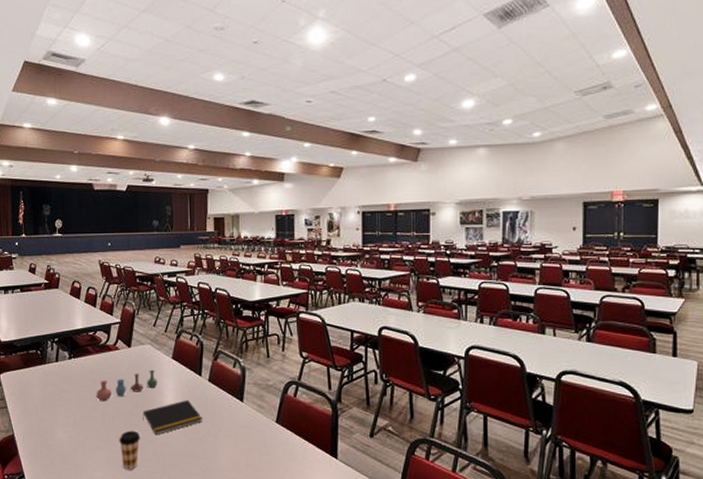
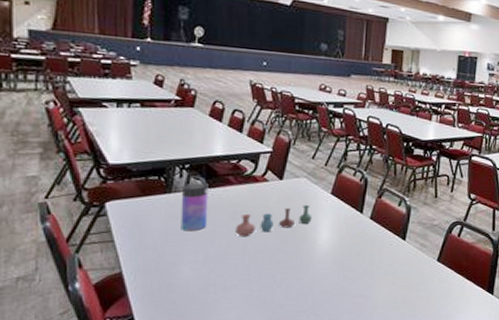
water bottle: none [53,348,74,398] -> present [180,176,209,232]
coffee cup: present [119,430,141,470] -> none [261,268,287,309]
notepad: present [143,400,203,435] -> none [291,237,361,273]

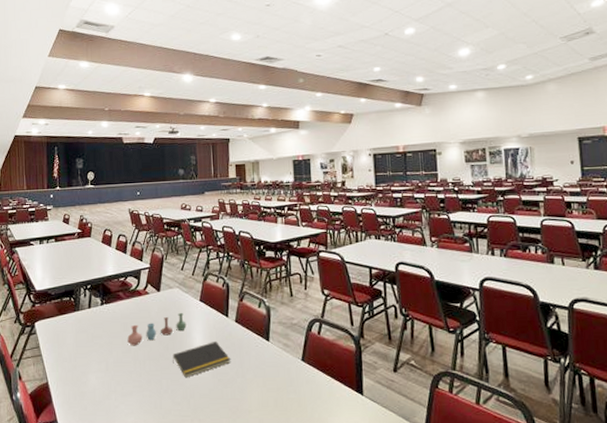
water bottle: present [180,176,209,232] -> none [86,294,106,344]
notepad: none [291,237,361,273] -> present [172,342,231,378]

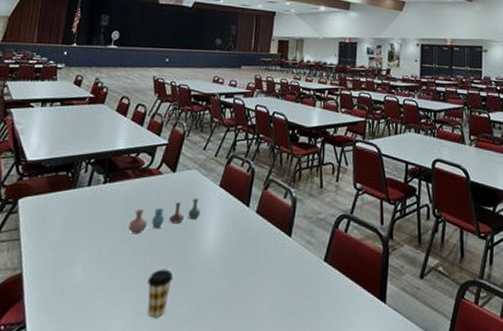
coffee cup: none [150,374,171,414] -> present [147,269,174,318]
notepad: present [172,342,231,378] -> none [178,234,246,275]

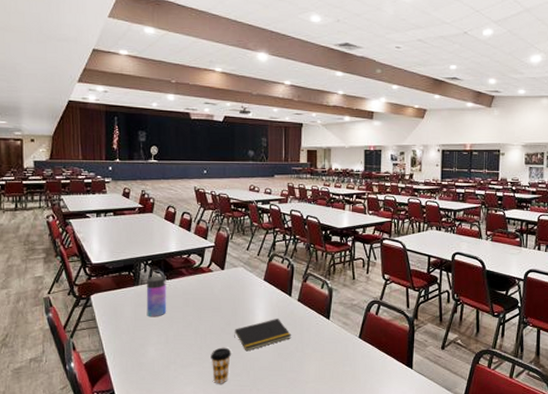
water bottle: none [80,170,109,229] -> present [146,270,167,317]
vase: present [128,199,201,234] -> none [189,291,249,321]
notepad: none [178,234,246,275] -> present [234,319,292,352]

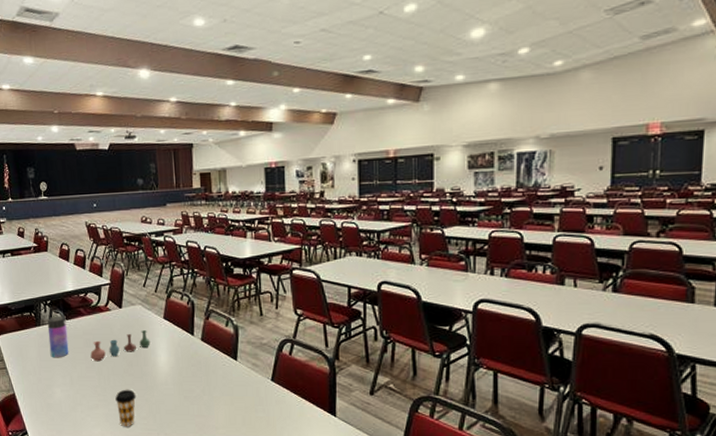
vase: none [189,291,249,321] -> present [90,330,150,362]
notepad: present [234,319,292,352] -> none [137,359,197,394]

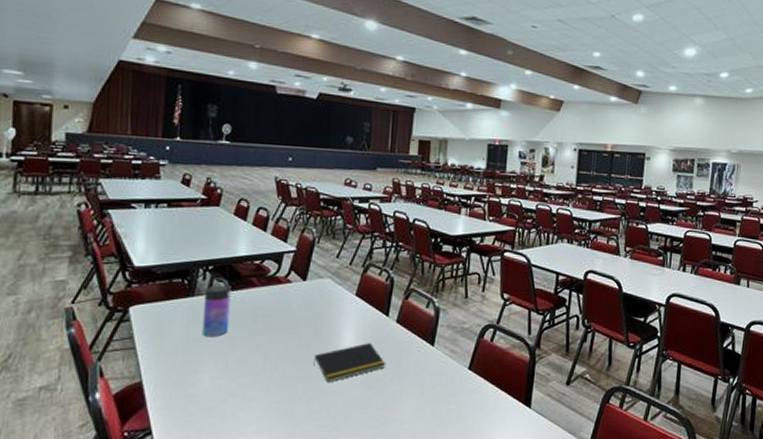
vase: present [90,330,150,362] -> none [257,308,336,343]
coffee cup: present [115,389,137,427] -> none [281,377,309,423]
notepad: none [137,359,197,394] -> present [313,343,386,383]

